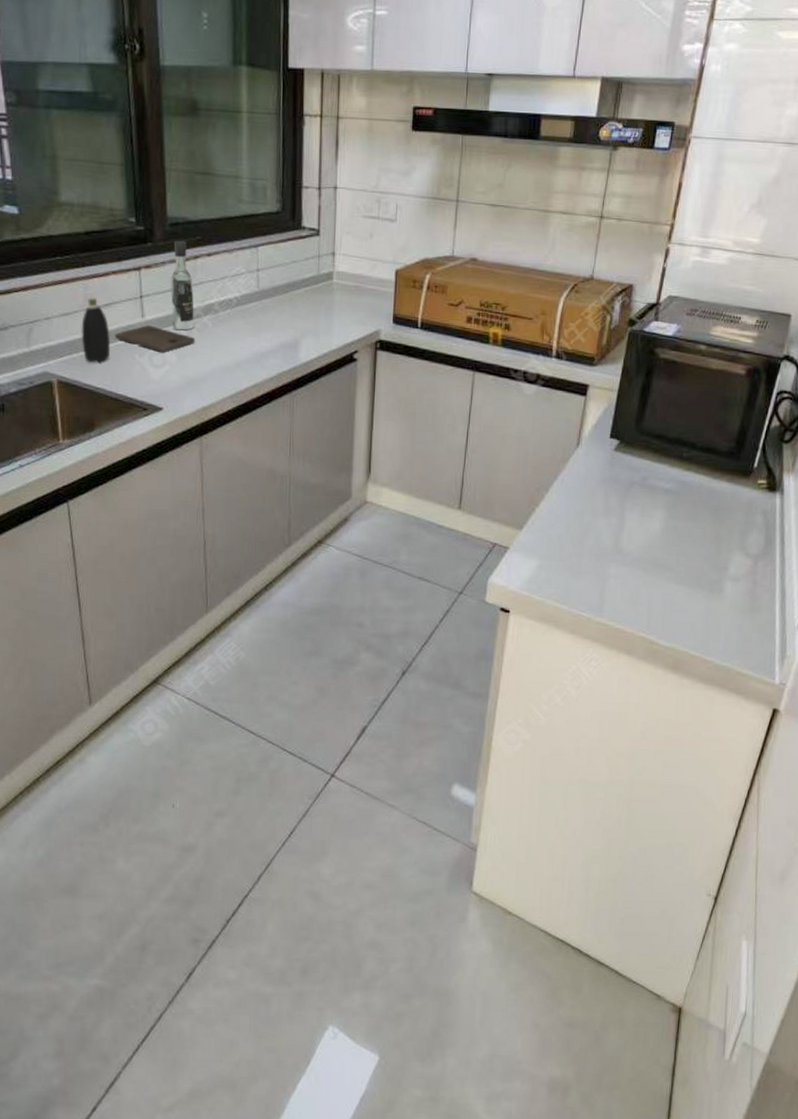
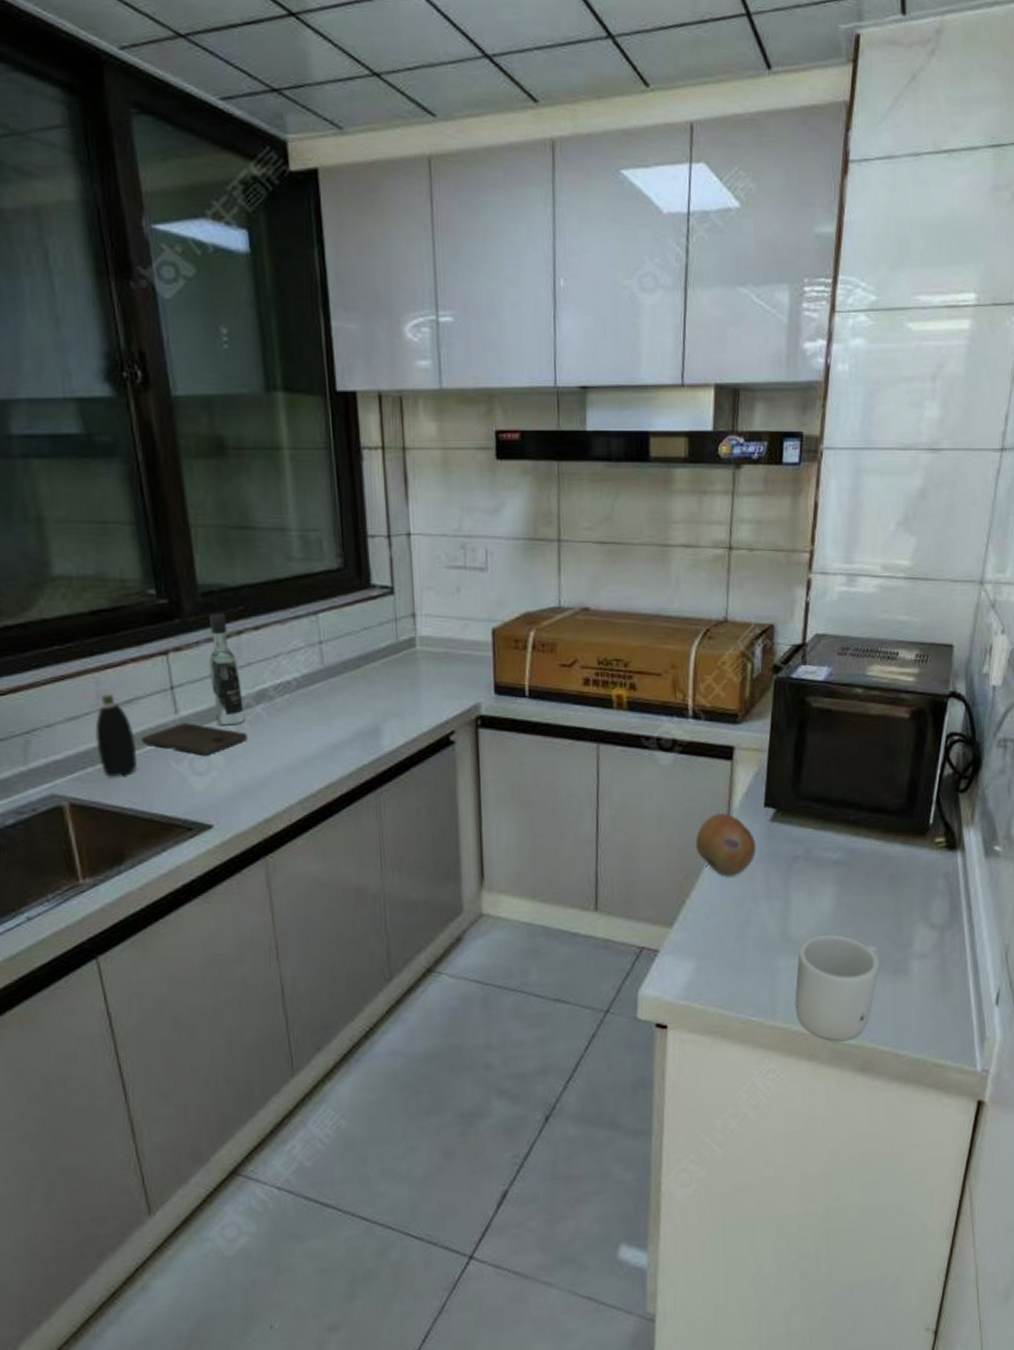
fruit: none [547,439,600,494] -> present [695,813,757,877]
mug: none [620,550,699,643] -> present [794,934,880,1042]

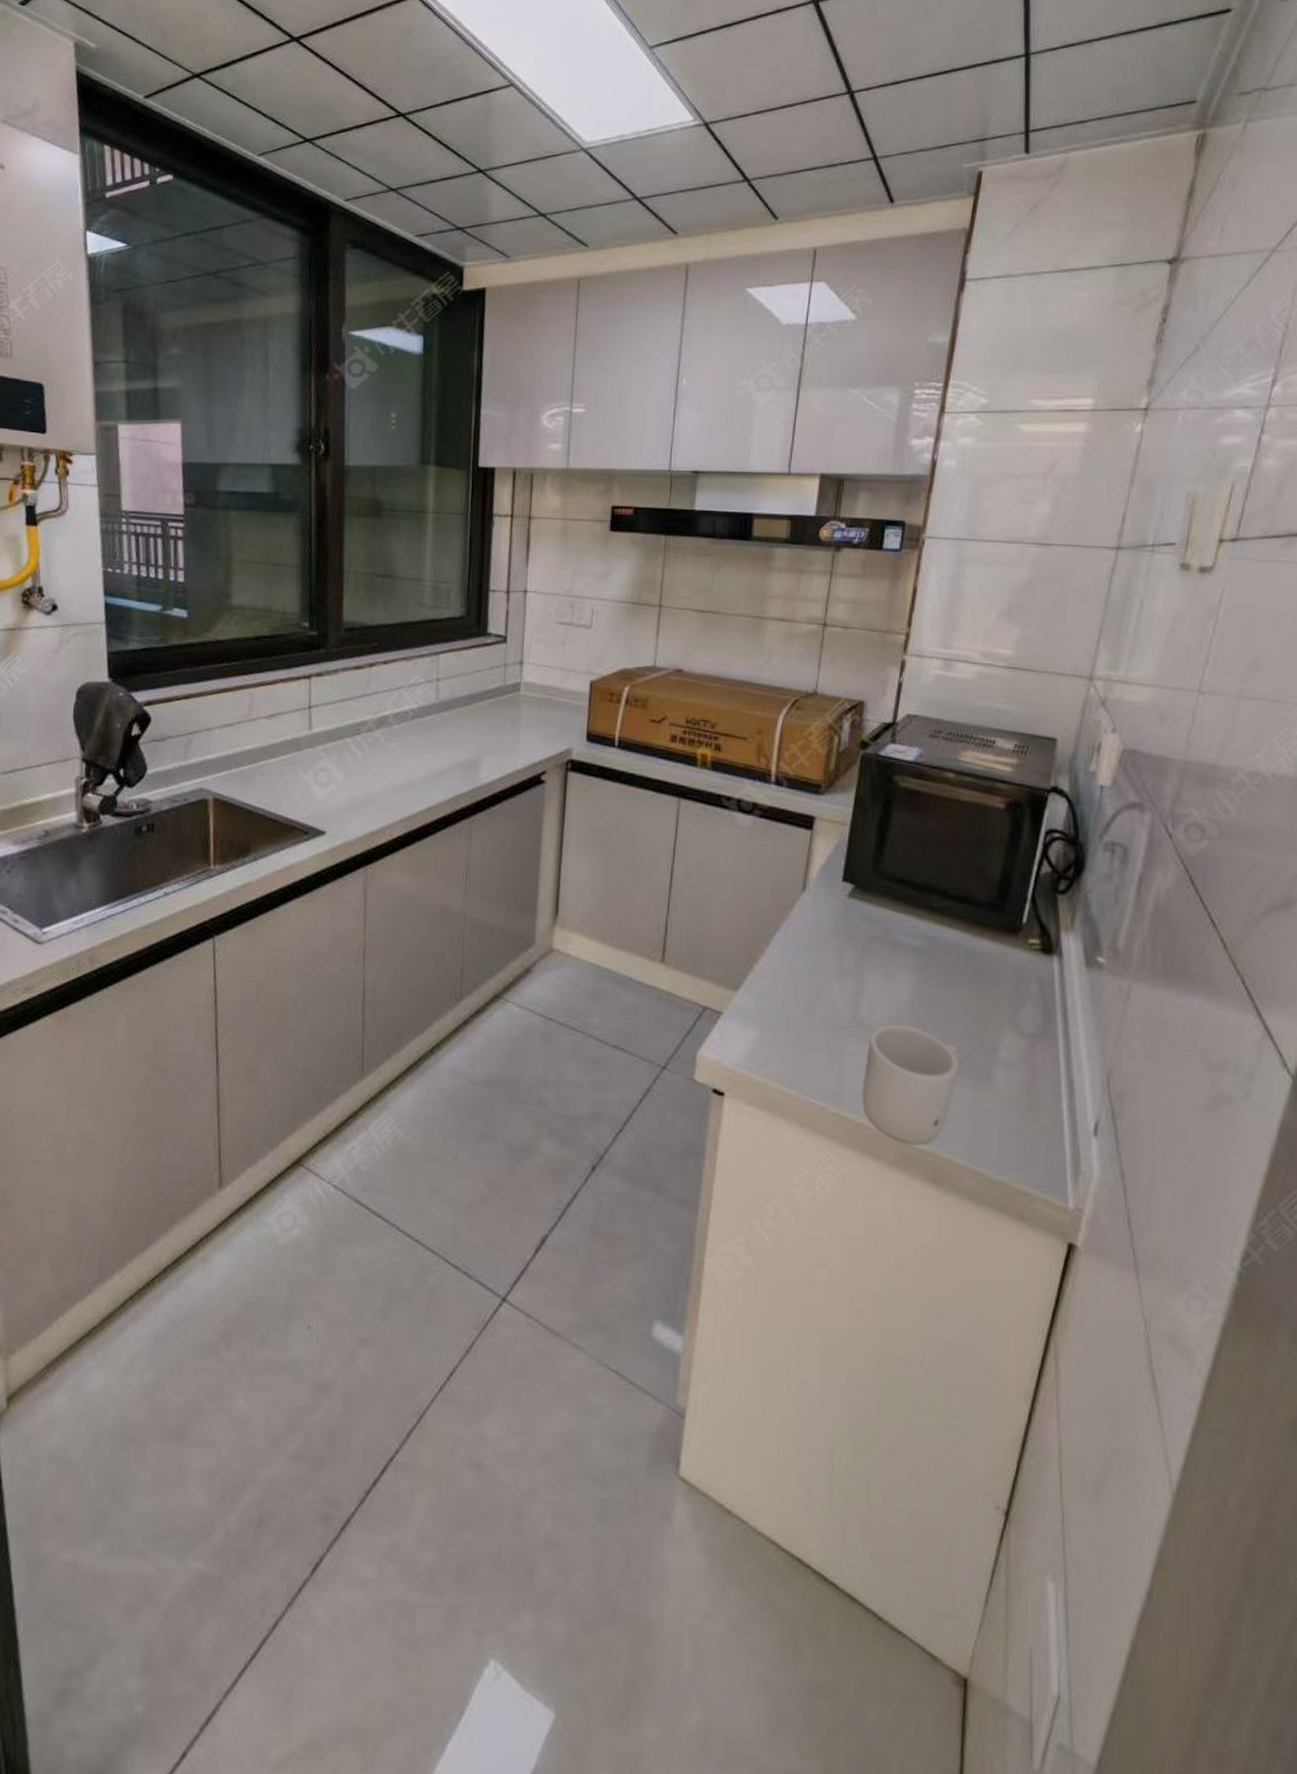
soap dispenser: present [95,685,138,777] -> none [242,699,274,779]
cutting board: present [141,723,247,755] -> none [278,738,365,769]
bottle: present [208,613,244,726] -> none [341,646,367,745]
fruit: present [695,813,757,877] -> none [767,881,832,948]

